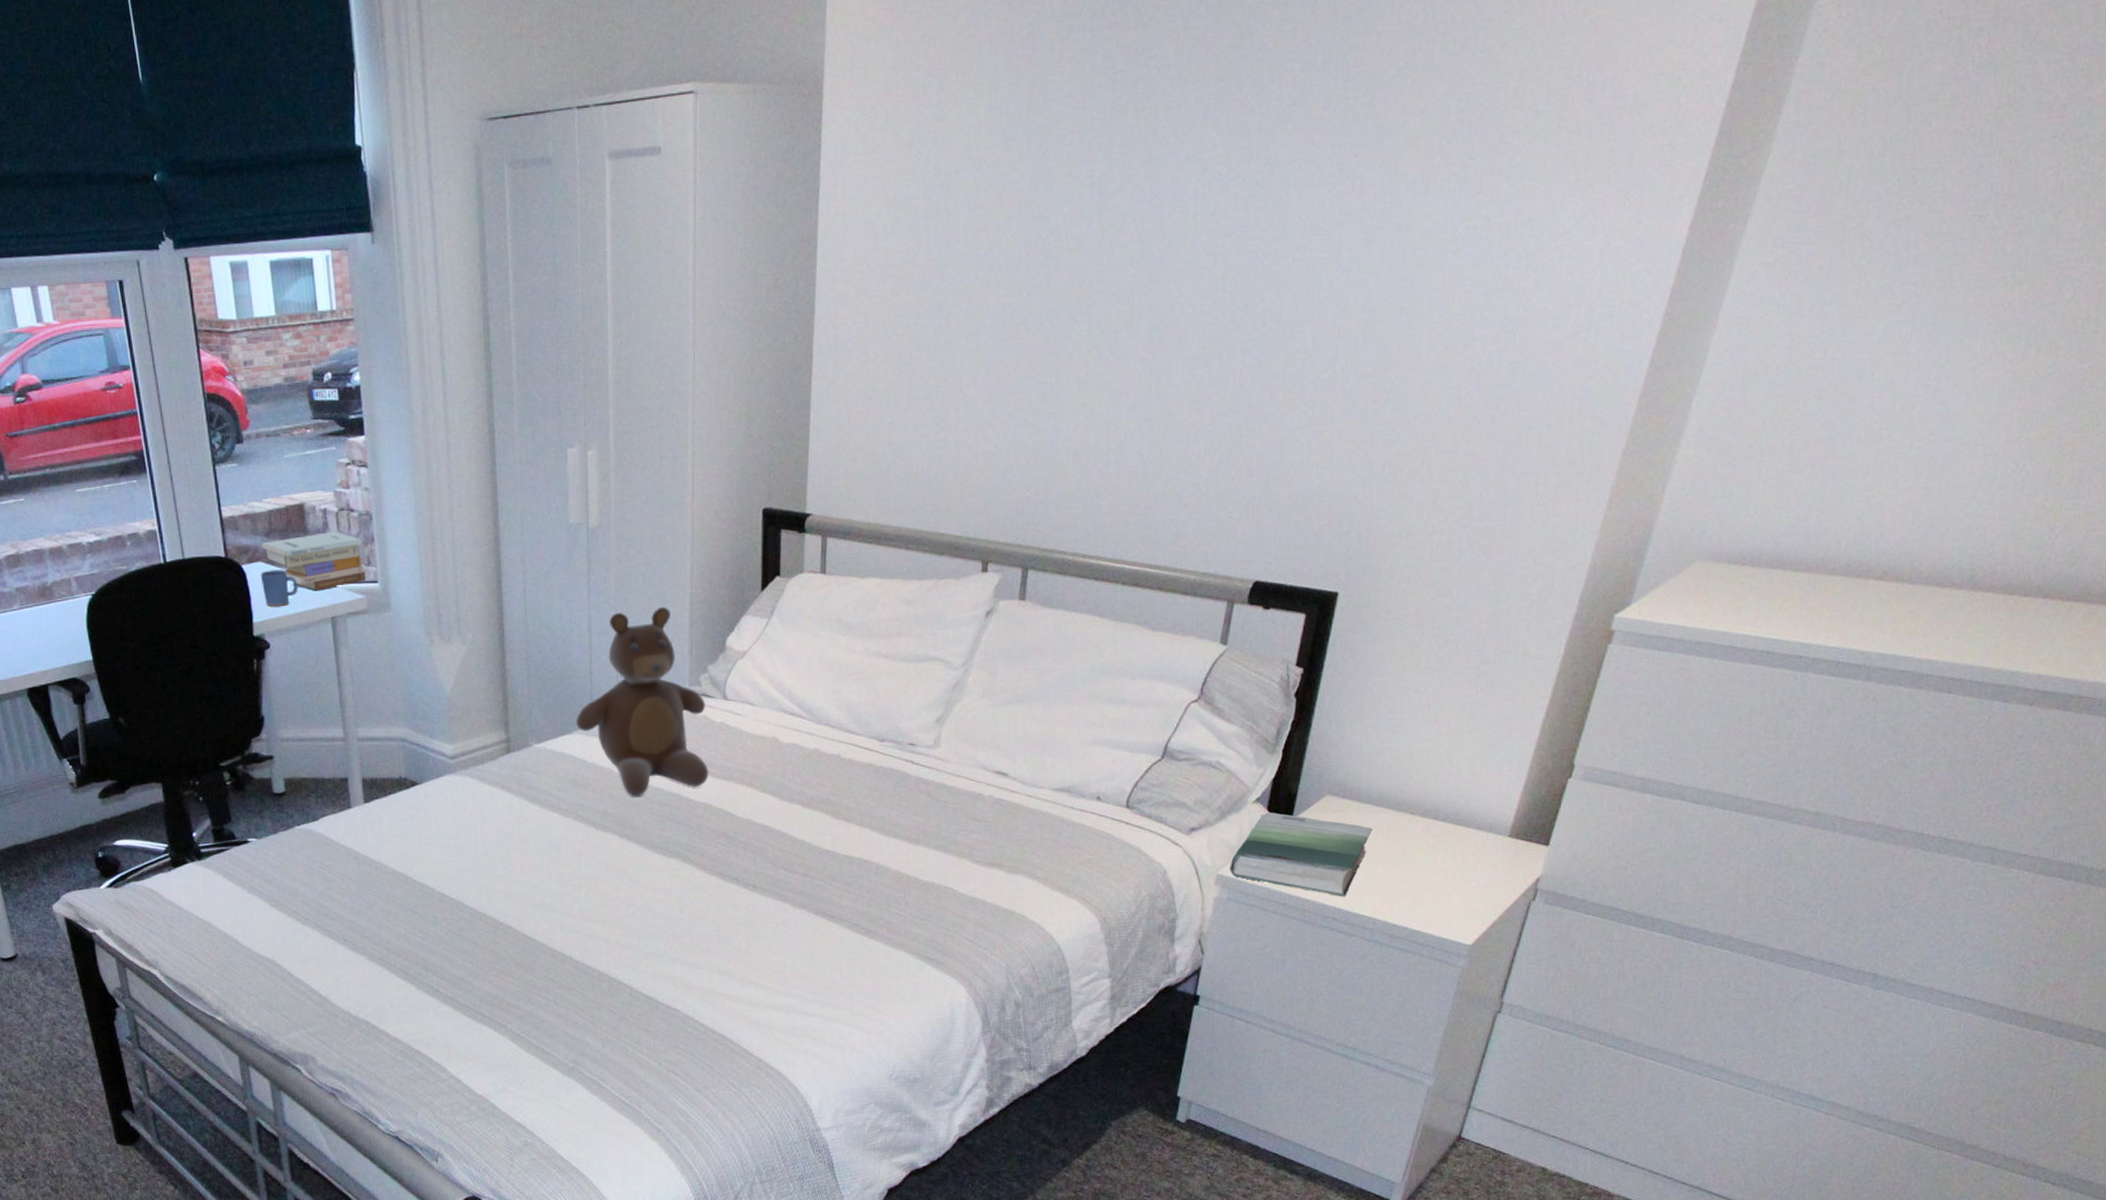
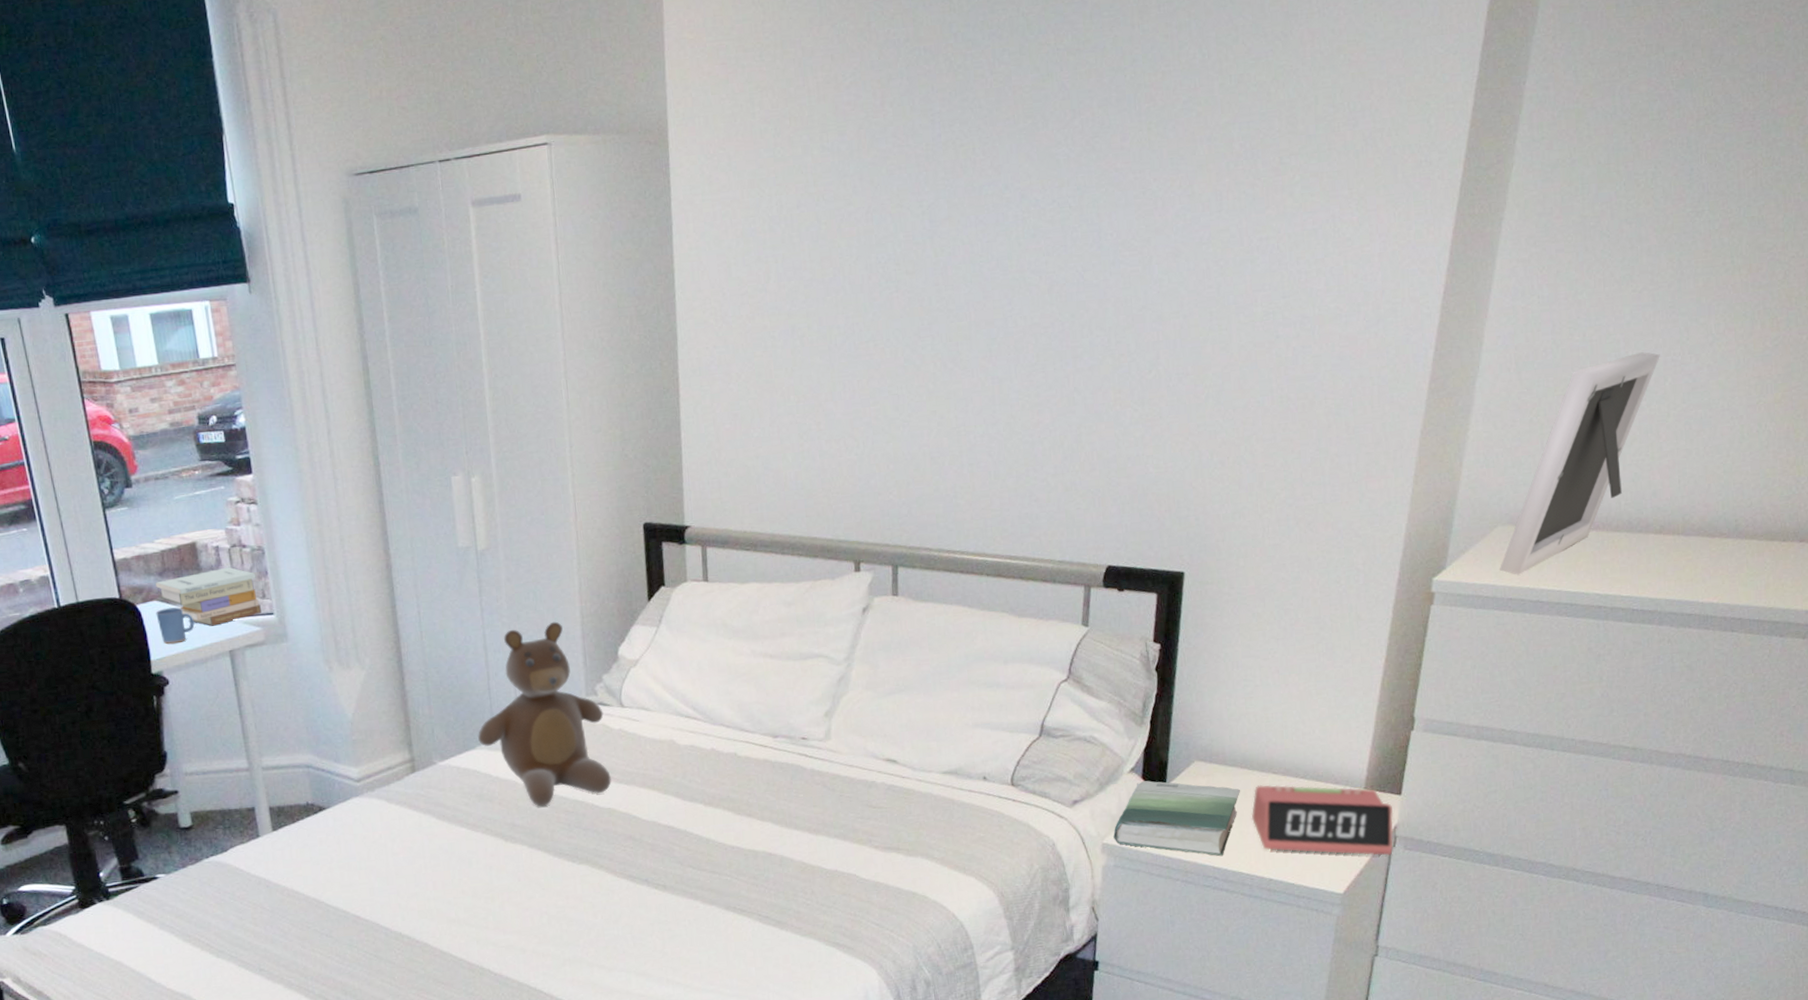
alarm clock: none [1380,824,1538,910] -> present [1251,784,1394,857]
picture frame: none [1692,375,1912,617] -> present [1500,352,1660,575]

